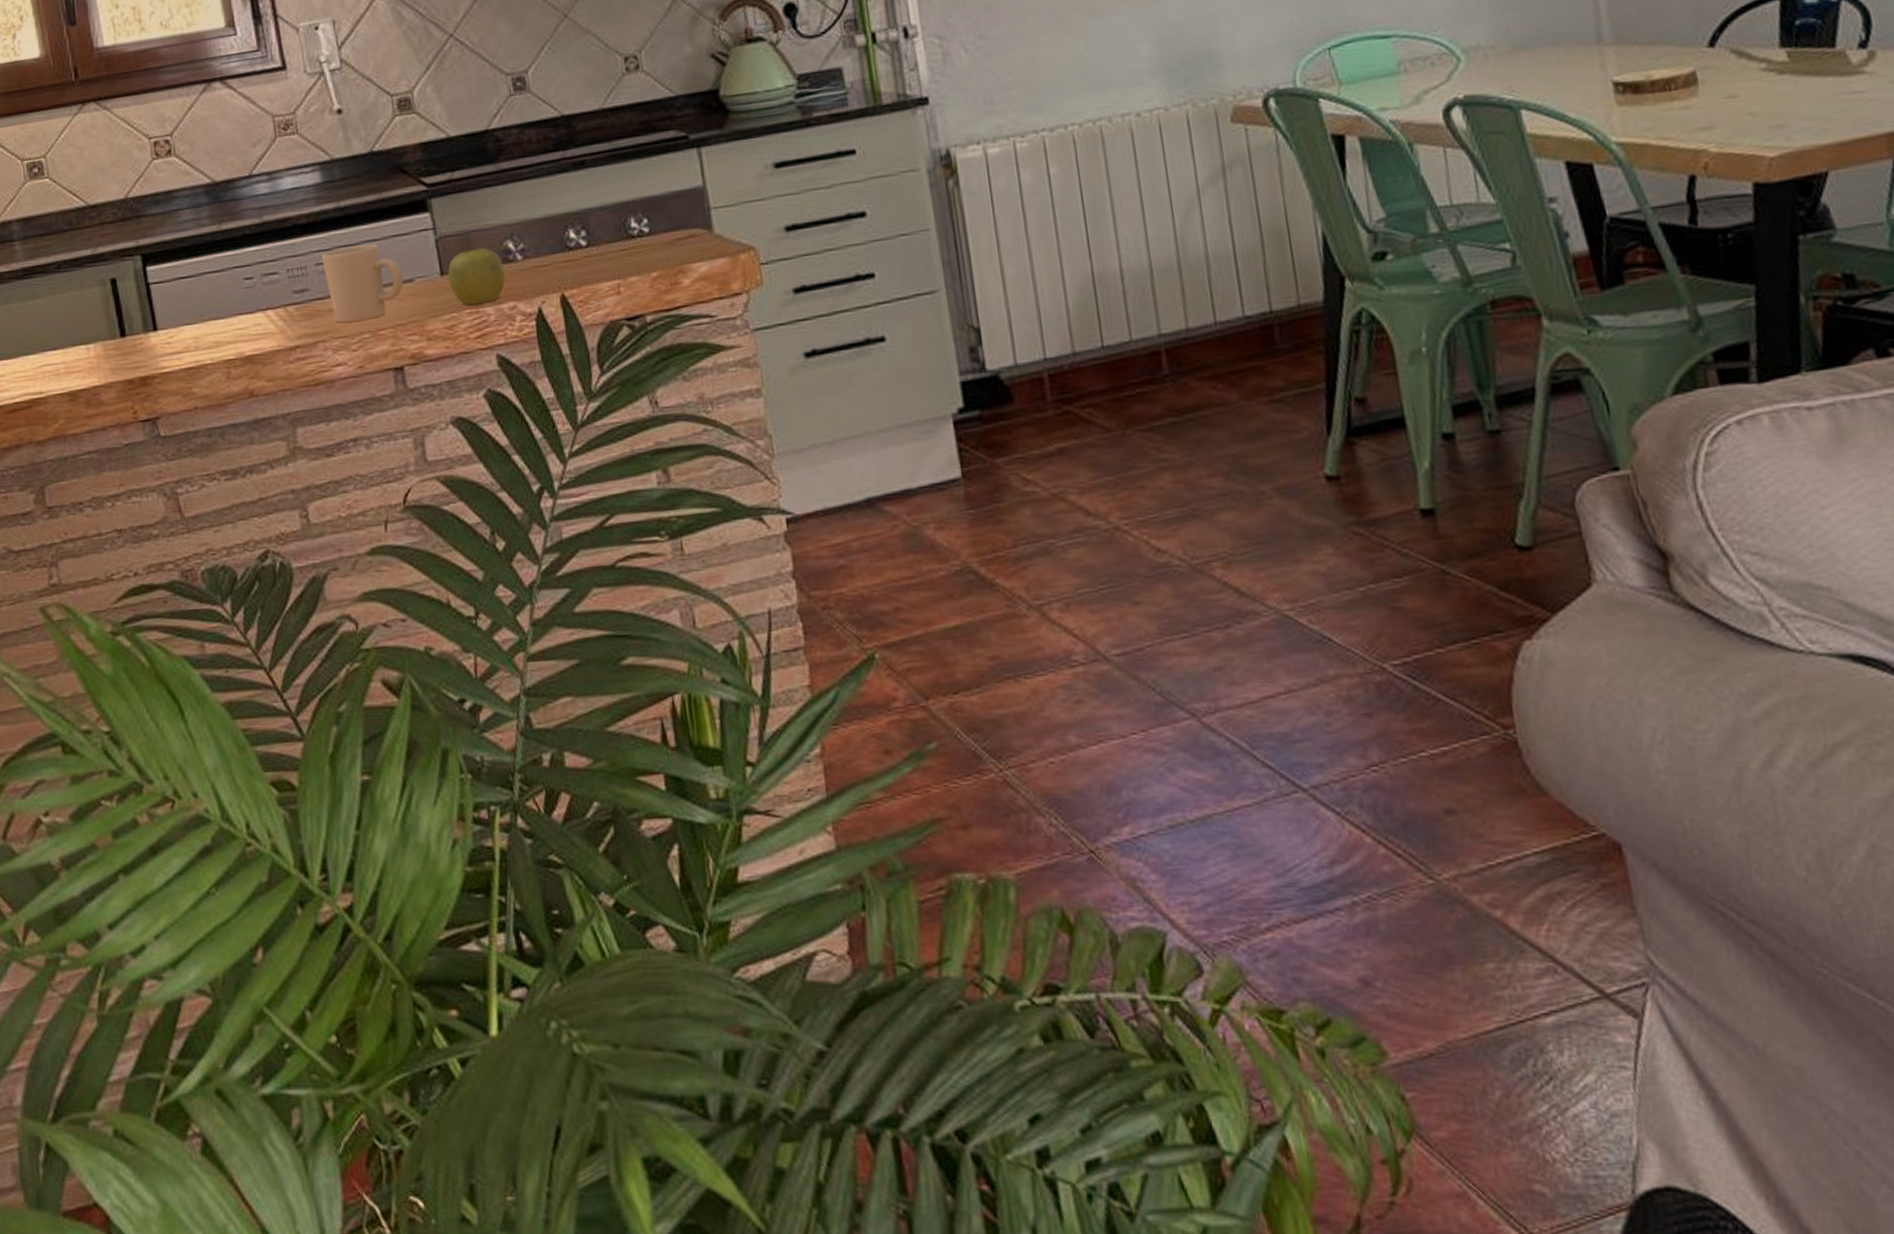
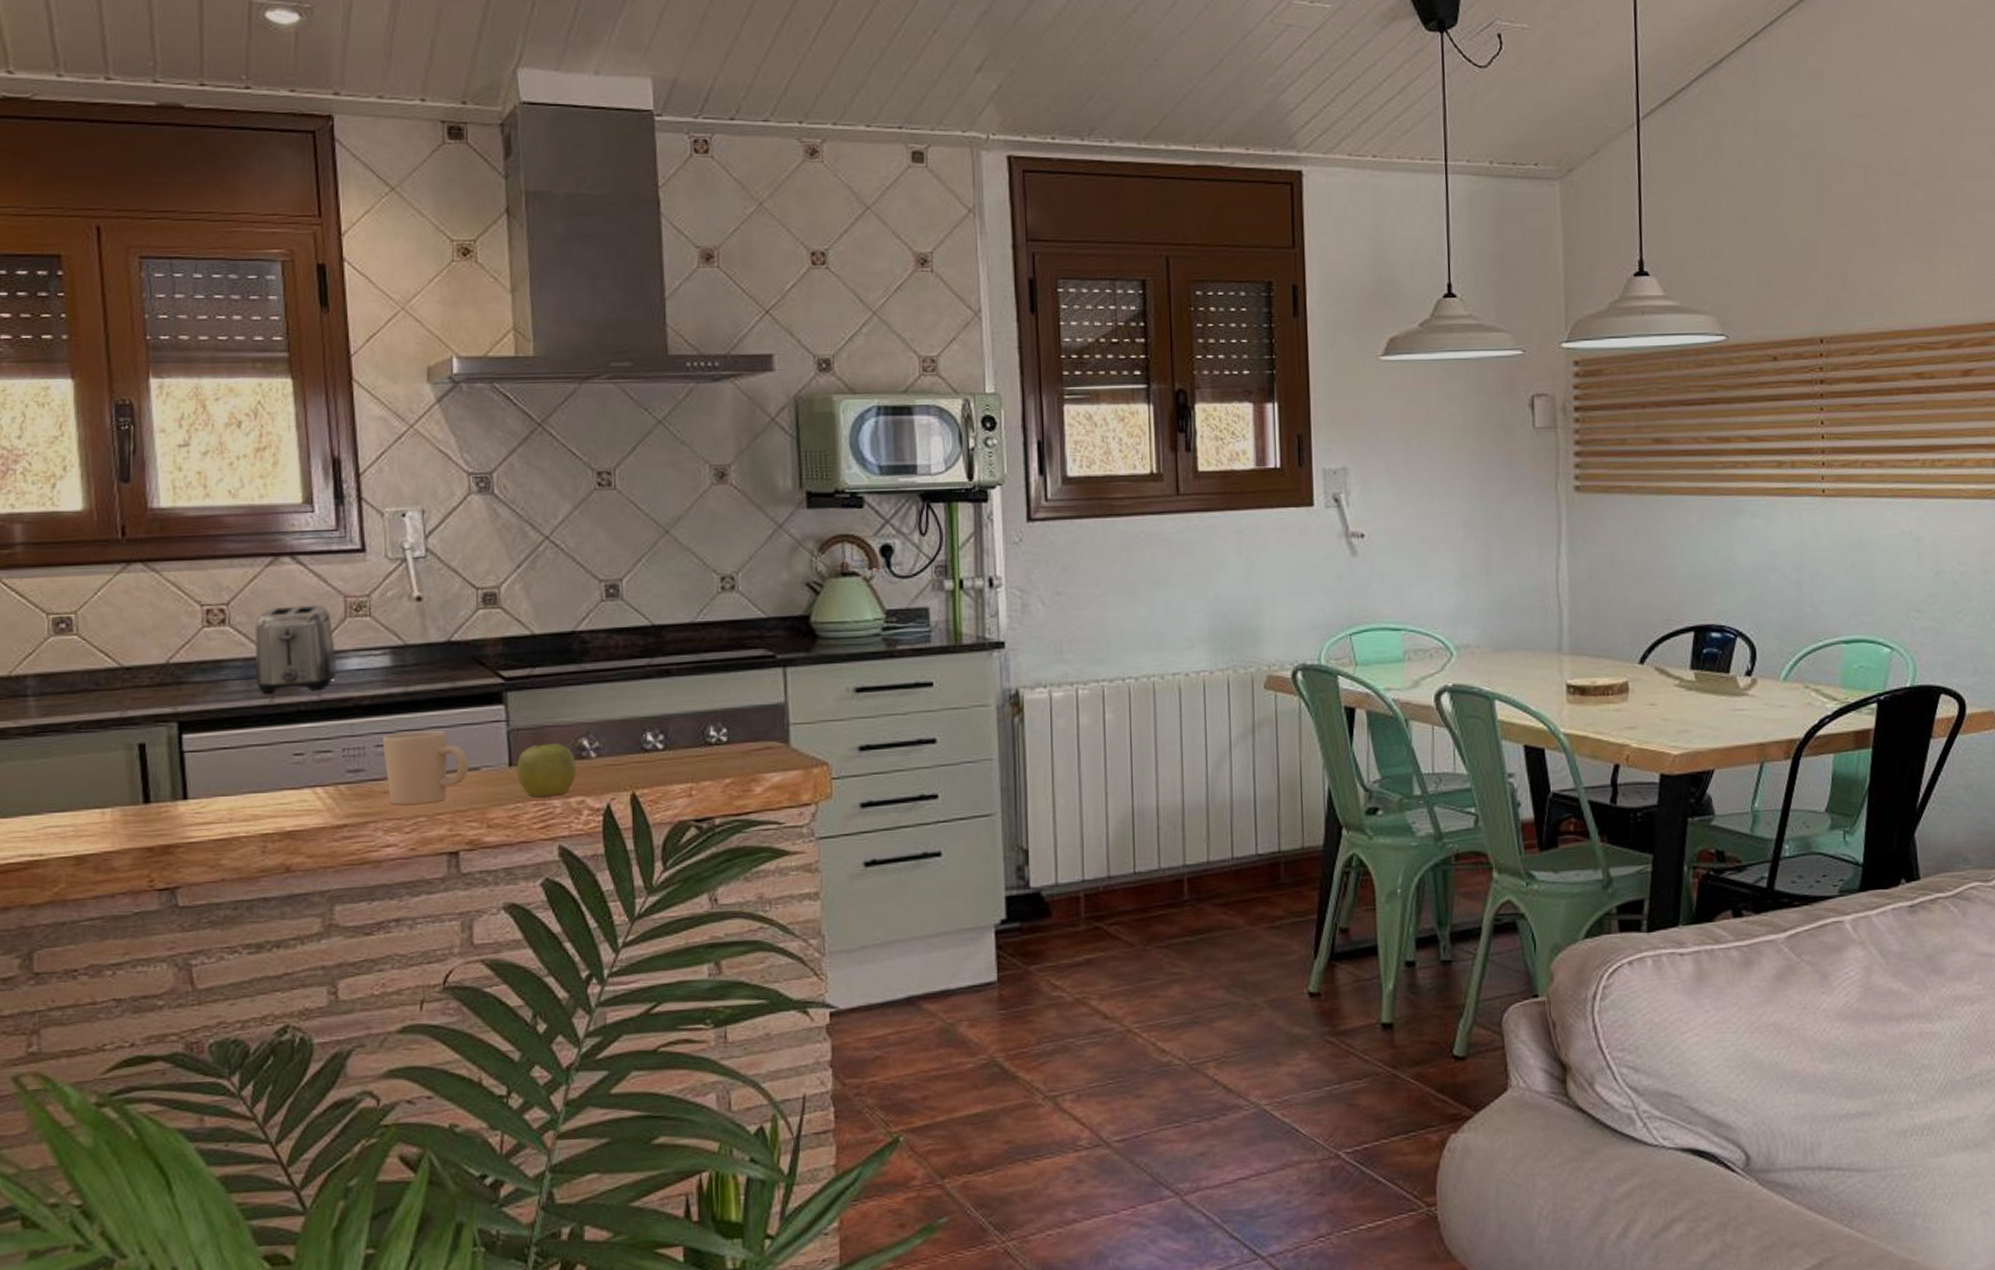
toaster: none [197,127,275,220] -> present [254,605,338,693]

